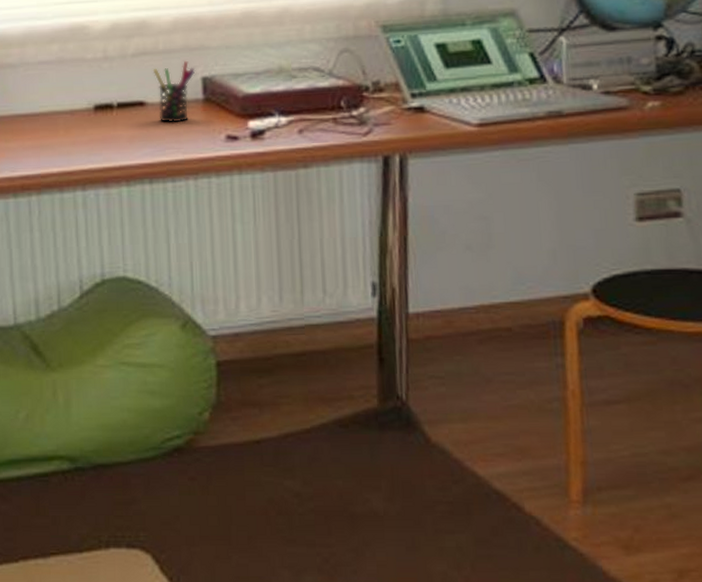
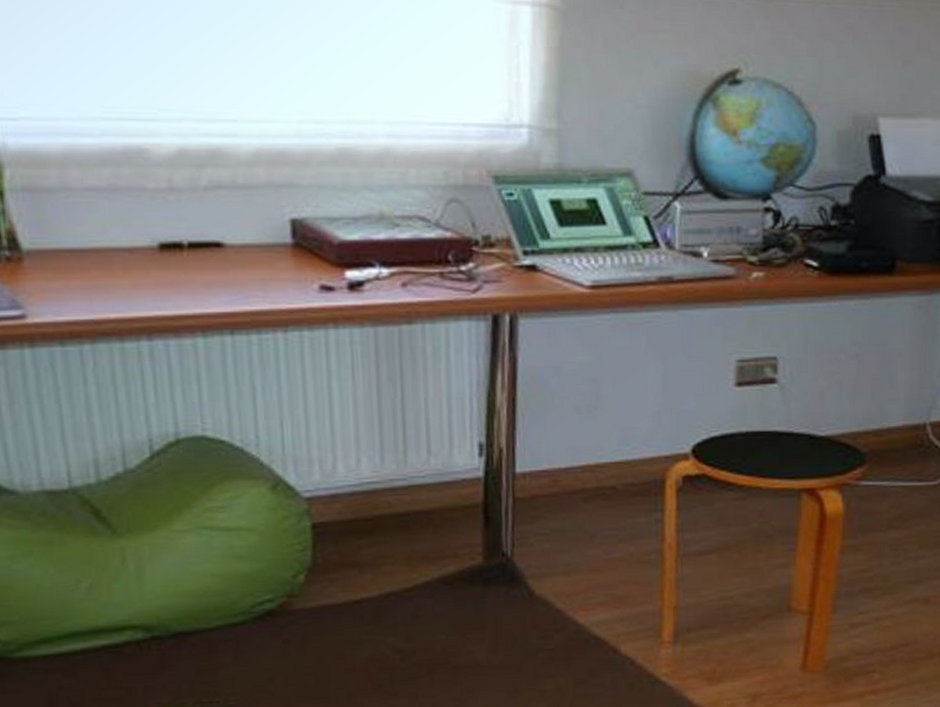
pen holder: present [153,60,196,123] -> none [231,198,283,269]

